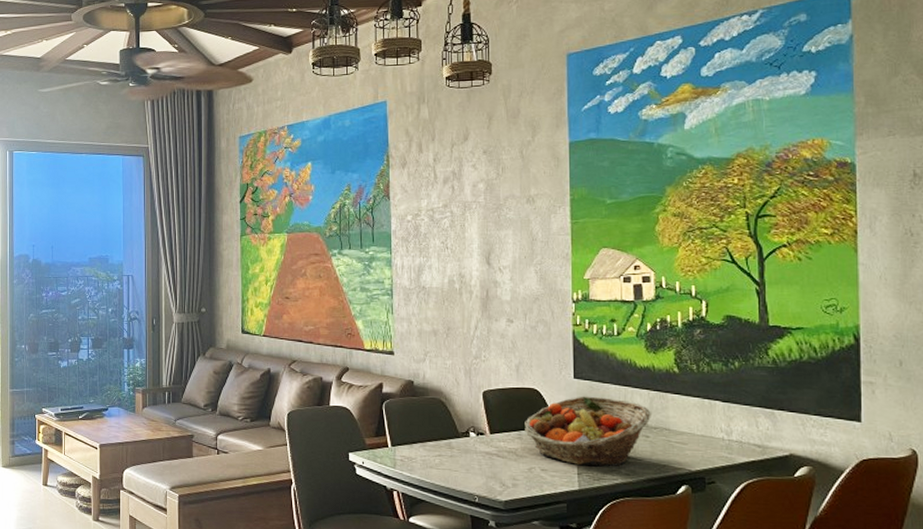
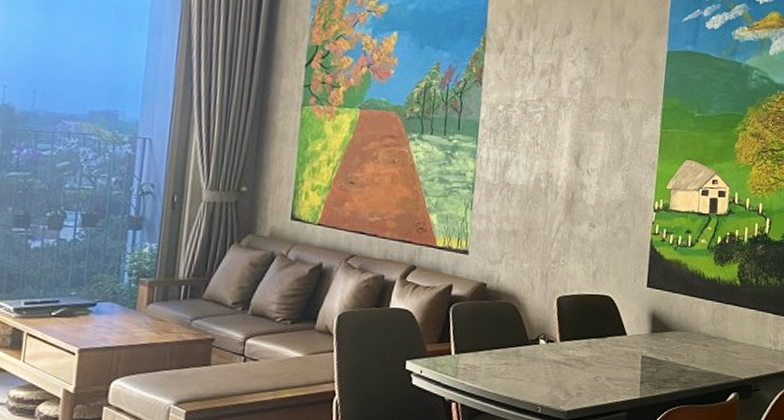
fruit basket: present [525,396,651,467] -> none [595,305,713,376]

